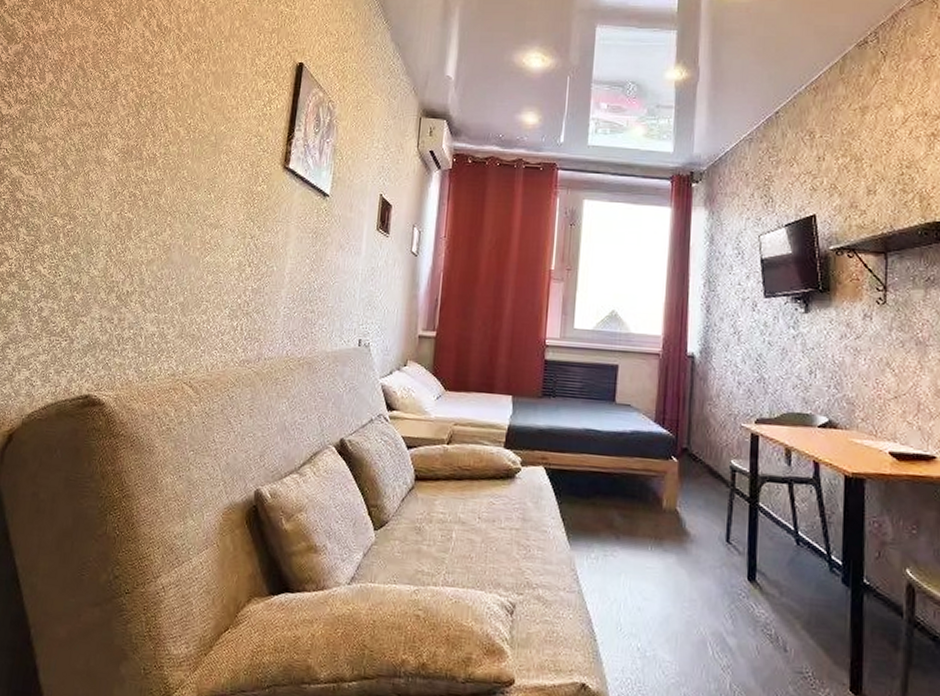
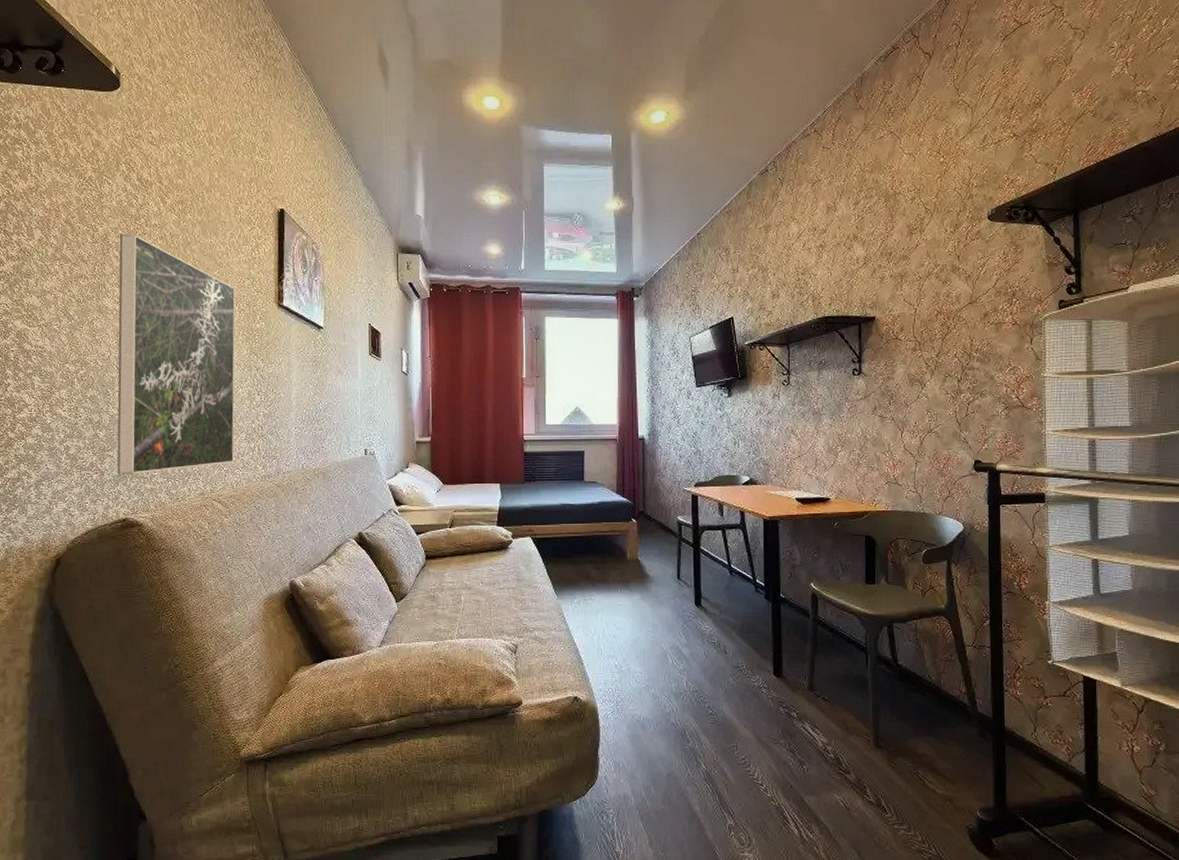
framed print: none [87,81,241,346] -> present [117,233,236,474]

